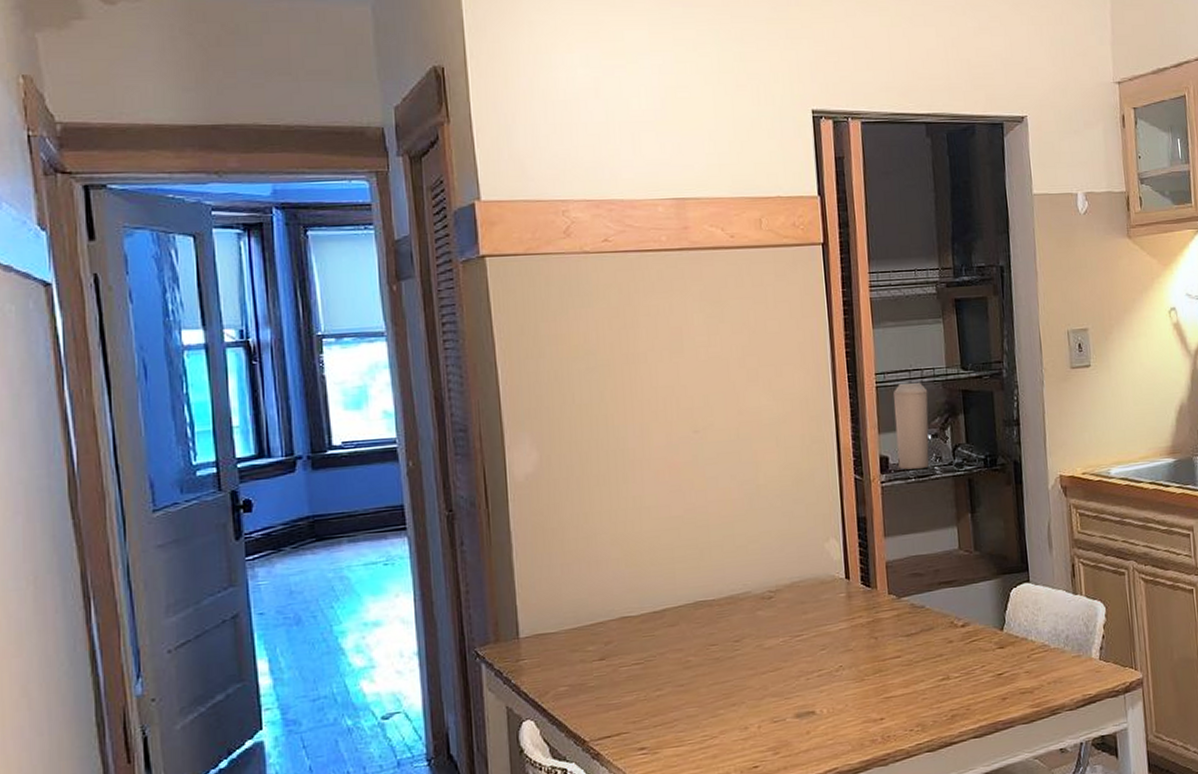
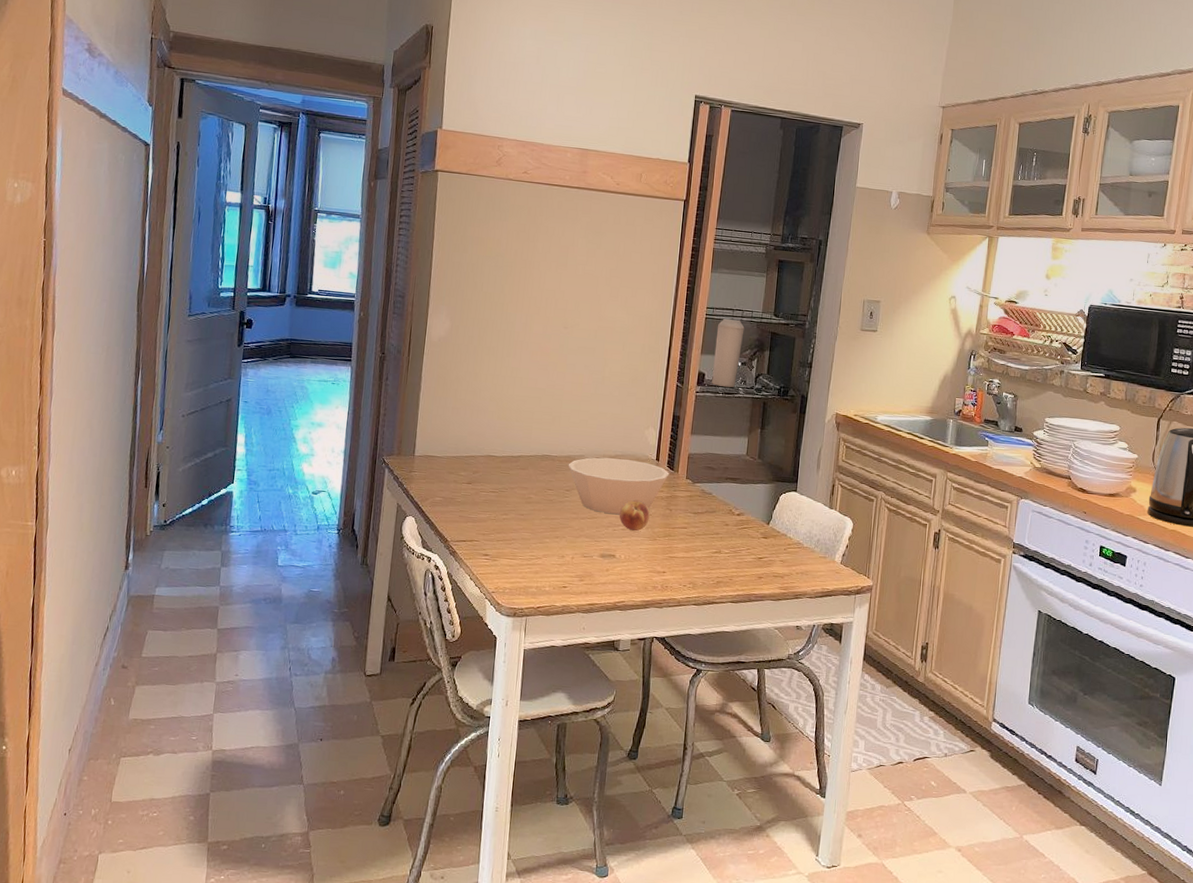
bowl: none [731,584,866,661] -> present [568,457,669,515]
fruit: none [809,634,851,676] -> present [619,499,650,532]

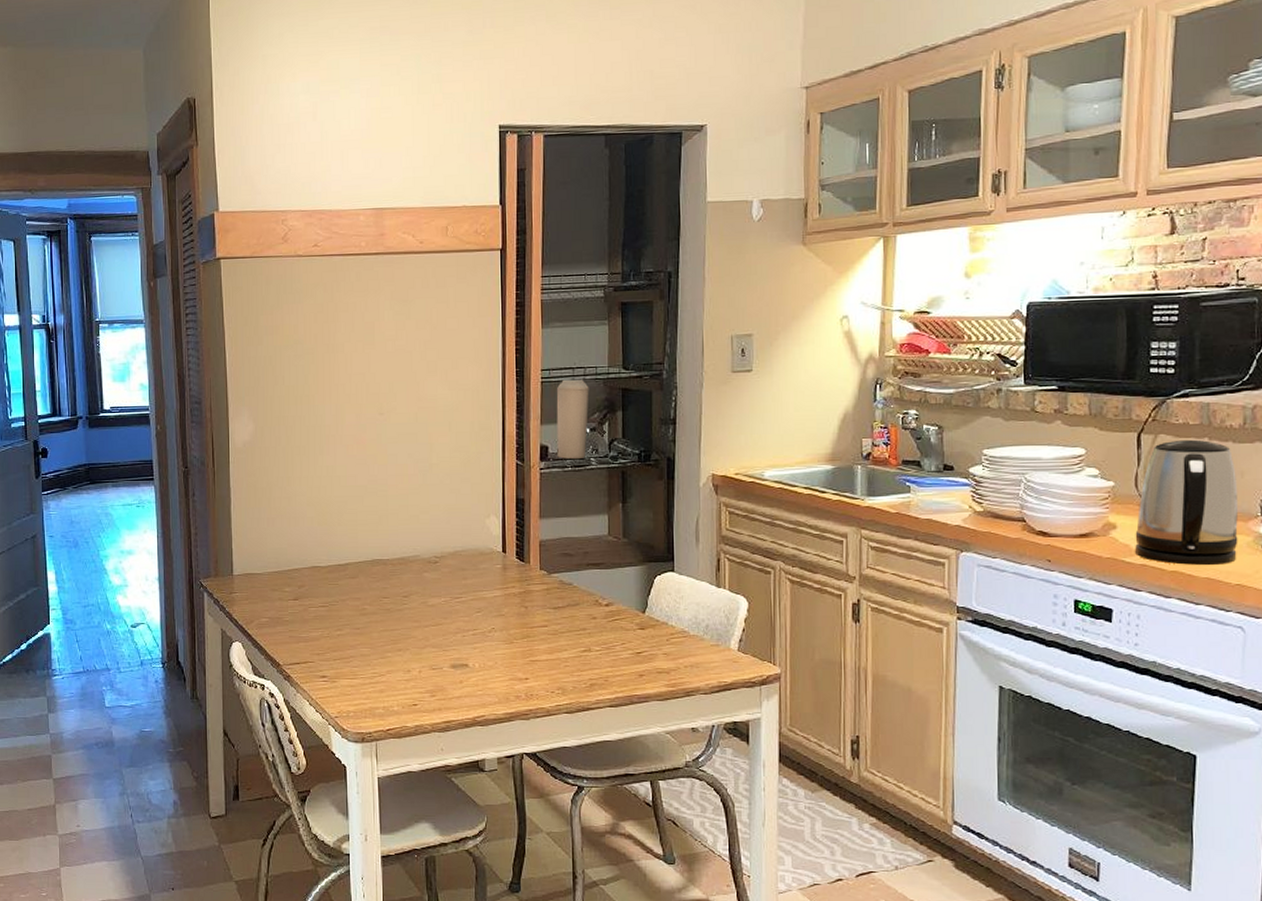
bowl: present [568,457,669,515] -> none [402,554,520,619]
fruit: present [619,499,650,532] -> none [467,599,502,636]

